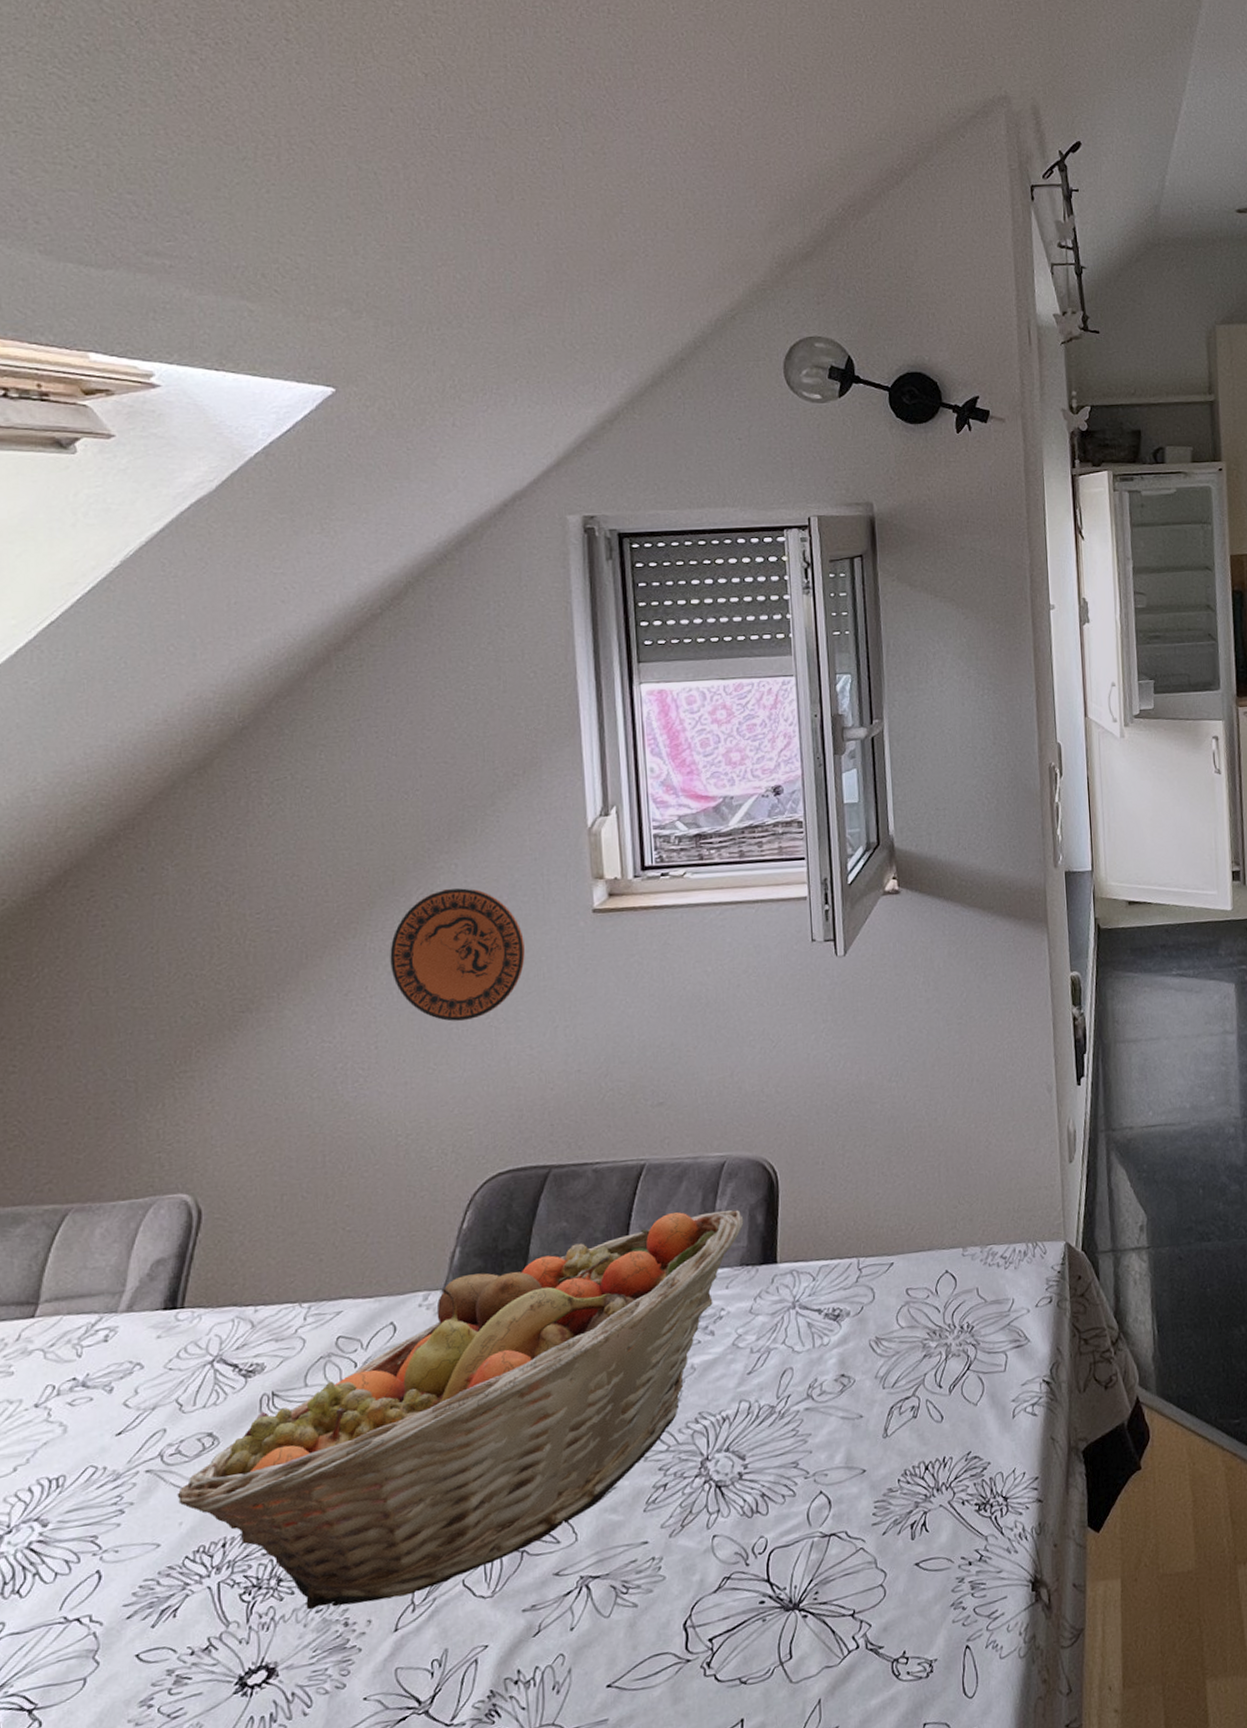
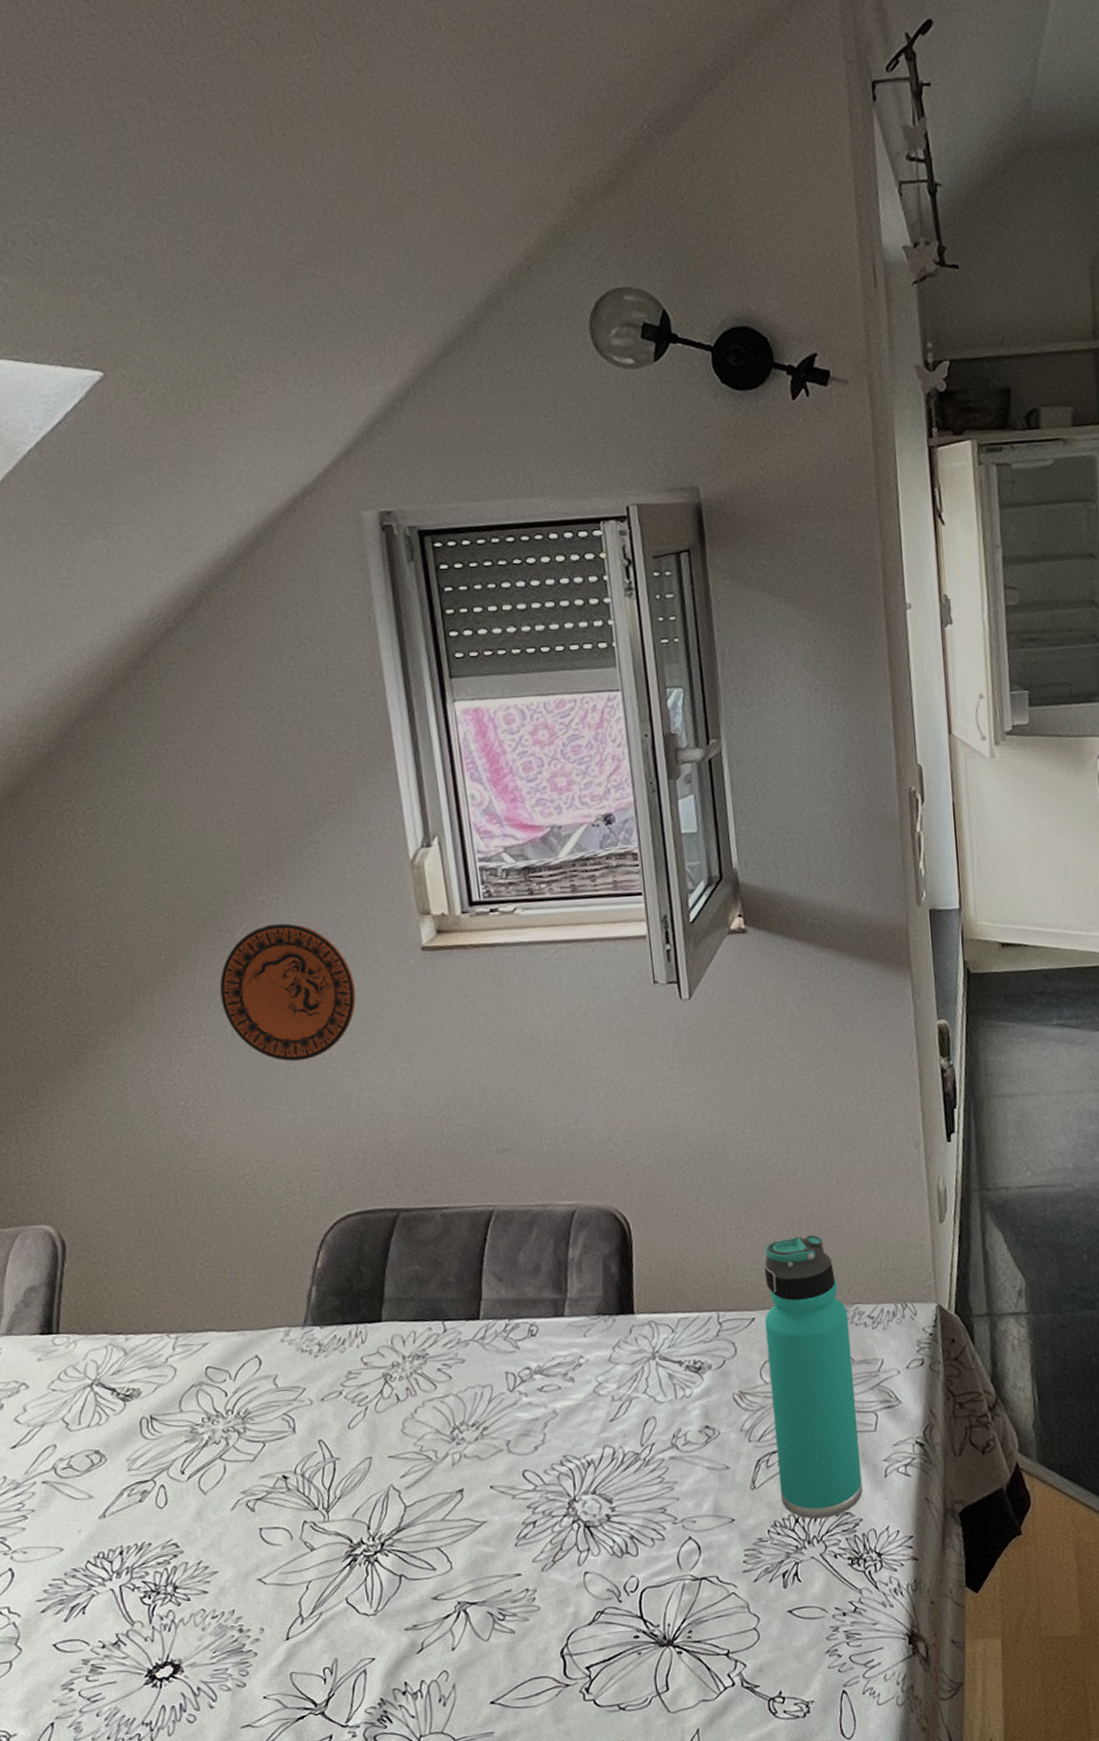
fruit basket: present [177,1209,744,1610] -> none [73,1258,598,1616]
thermos bottle: none [903,1178,991,1466] -> present [764,1235,862,1519]

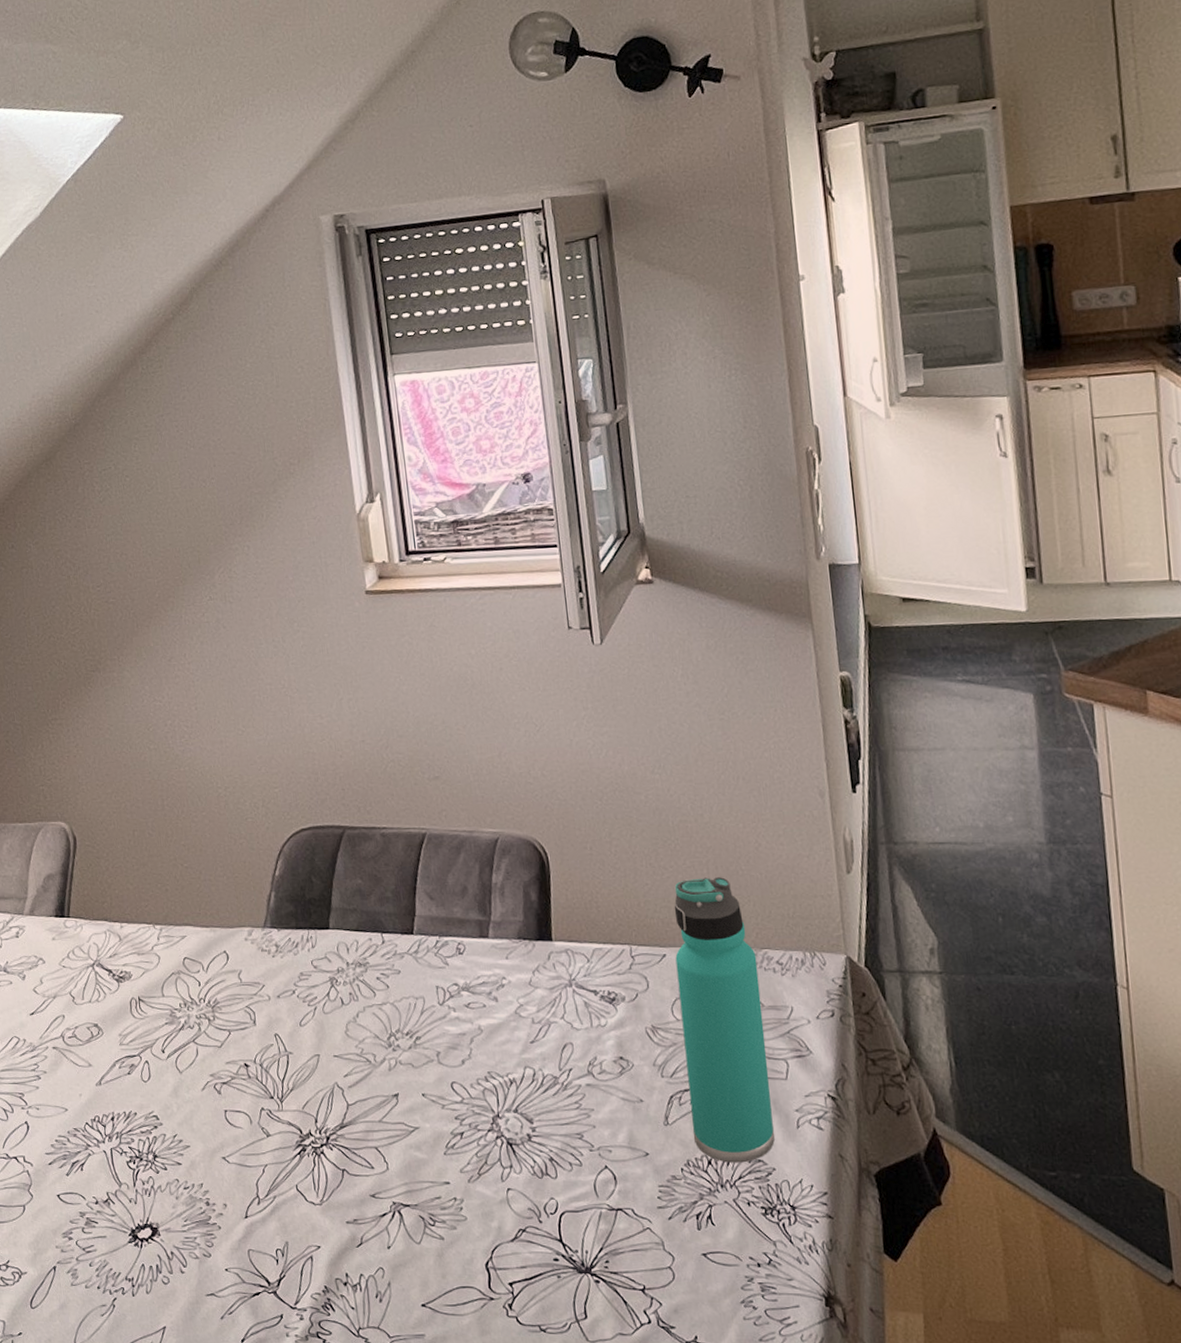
decorative plate: present [219,923,356,1061] -> none [201,568,311,689]

